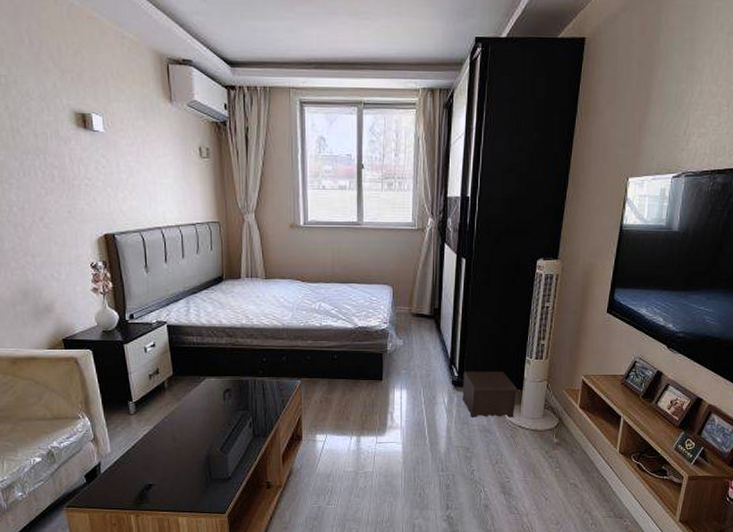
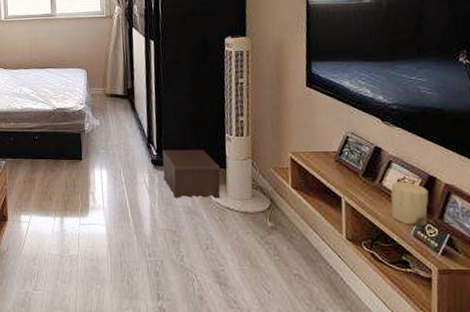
candle: none [660,402,694,441] -> present [391,181,429,227]

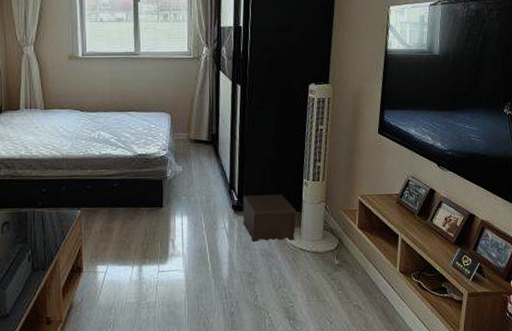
candle: present [391,181,429,227] -> none [437,219,468,258]

